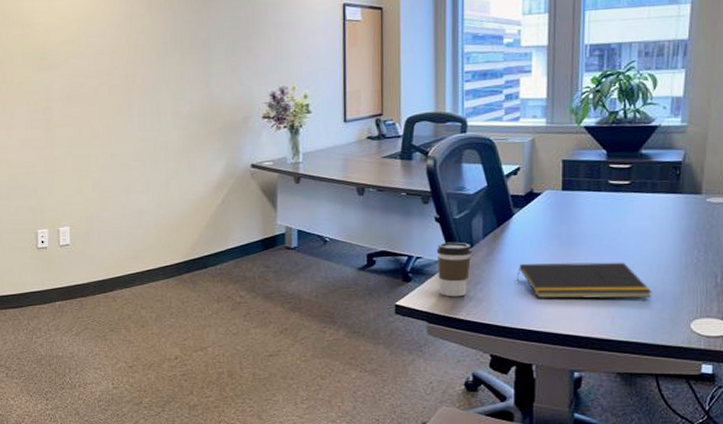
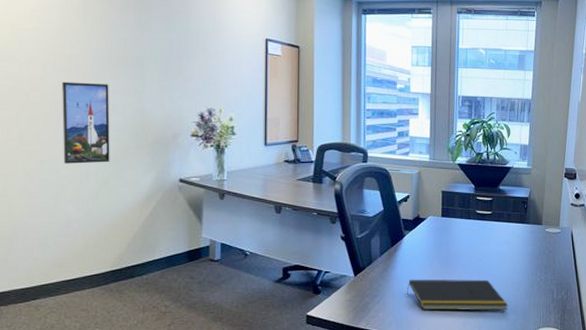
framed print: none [129,71,179,156] -> present [62,82,110,164]
coffee cup: present [436,242,472,297] -> none [342,258,371,309]

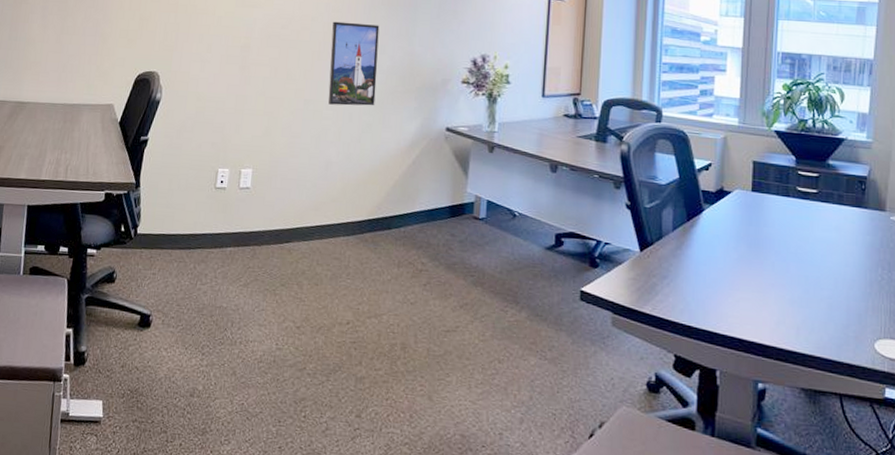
notepad: present [406,279,509,311] -> none [703,261,838,313]

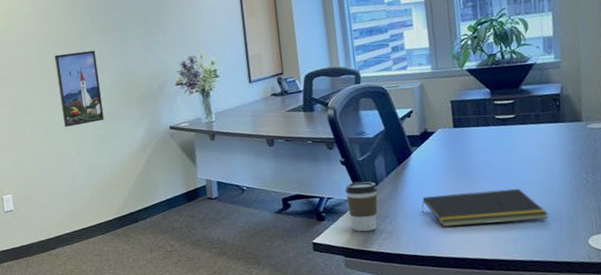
coffee cup: none [625,230,661,290] -> present [345,181,378,232]
notepad: none [703,261,838,313] -> present [421,188,549,227]

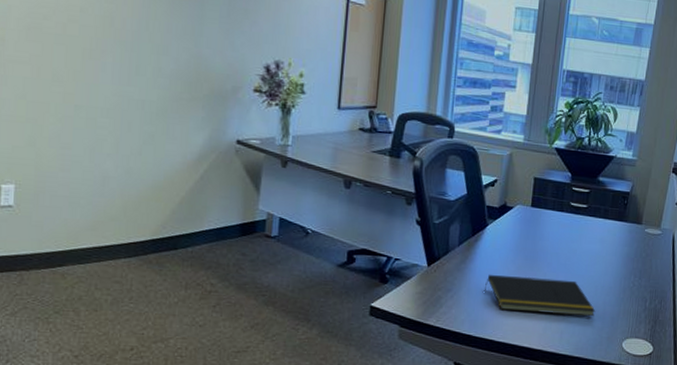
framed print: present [55,50,104,127] -> none [102,14,161,115]
coffee cup: present [345,181,378,232] -> none [414,246,447,303]

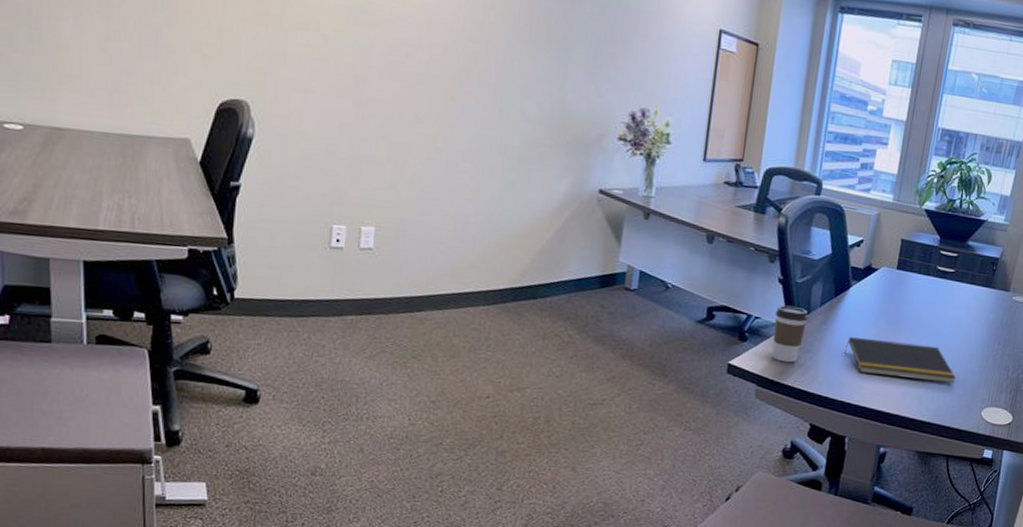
coffee cup: none [414,246,447,303] -> present [772,305,809,363]

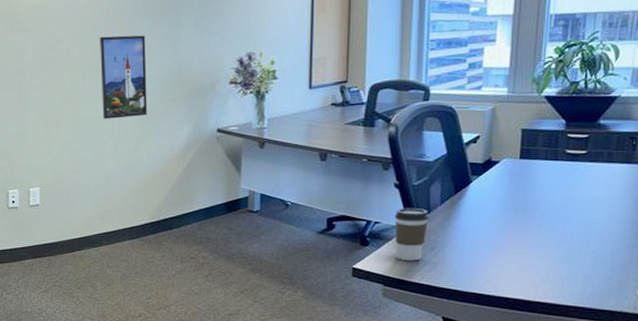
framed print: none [464,54,526,160] -> present [100,35,147,119]
notepad: present [843,336,957,384] -> none [470,229,603,266]

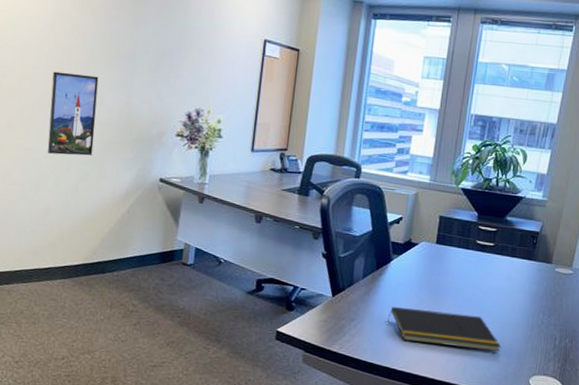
coffee cup: present [394,207,429,261] -> none [318,277,352,331]
notepad: none [470,229,603,266] -> present [387,306,502,352]

